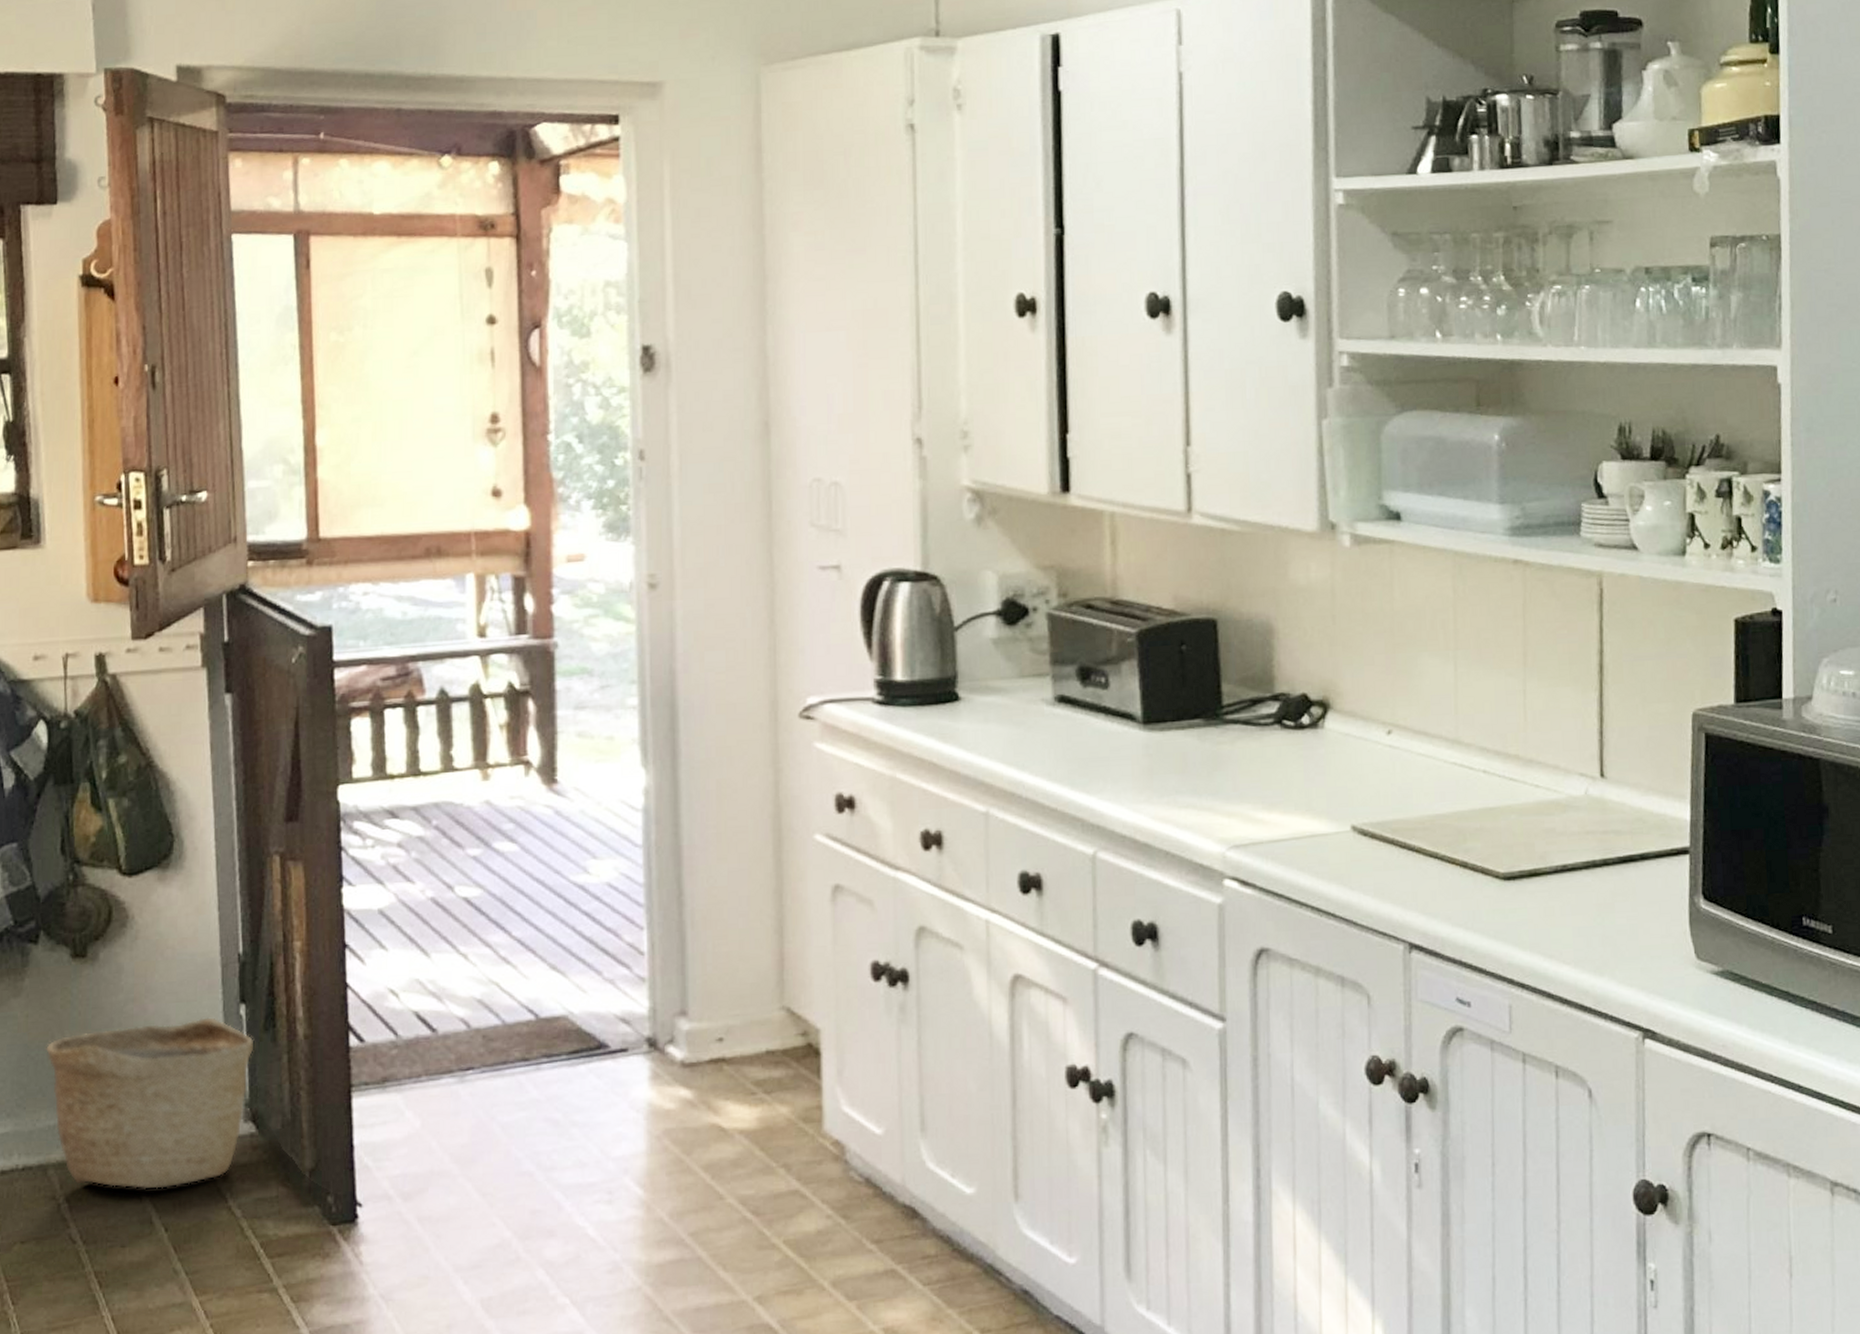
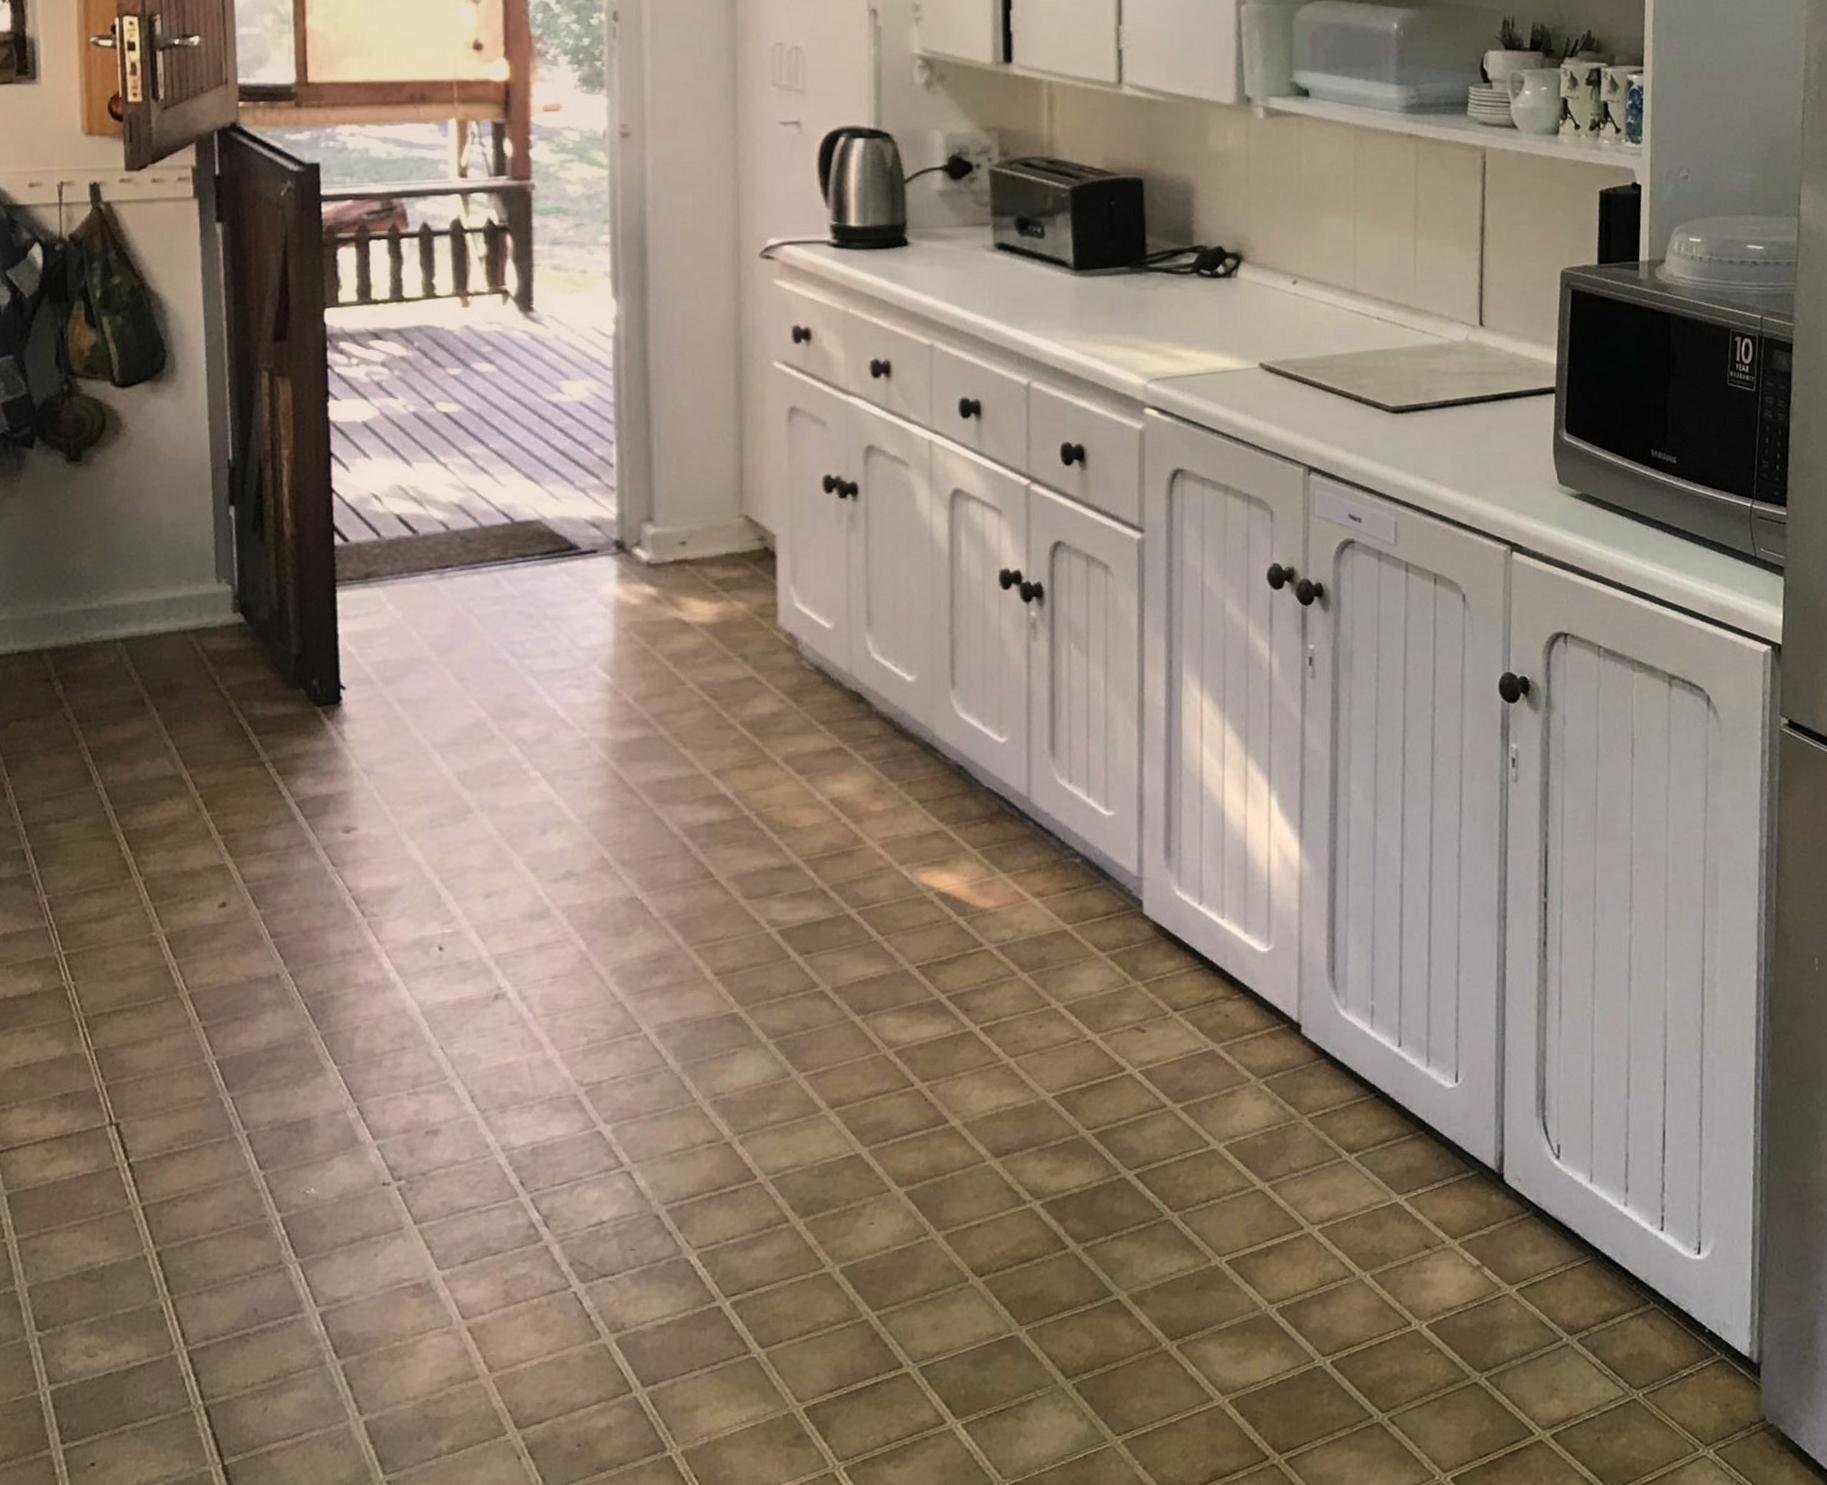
basket: present [46,1017,254,1190] -> none [41,517,243,673]

